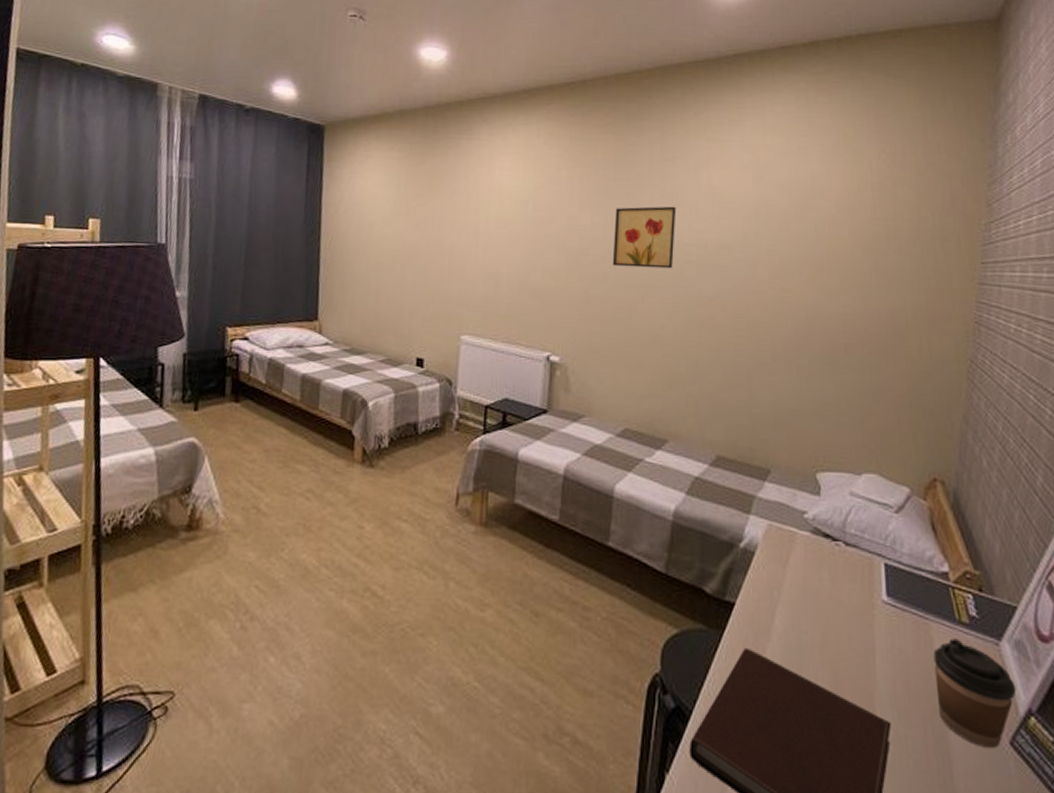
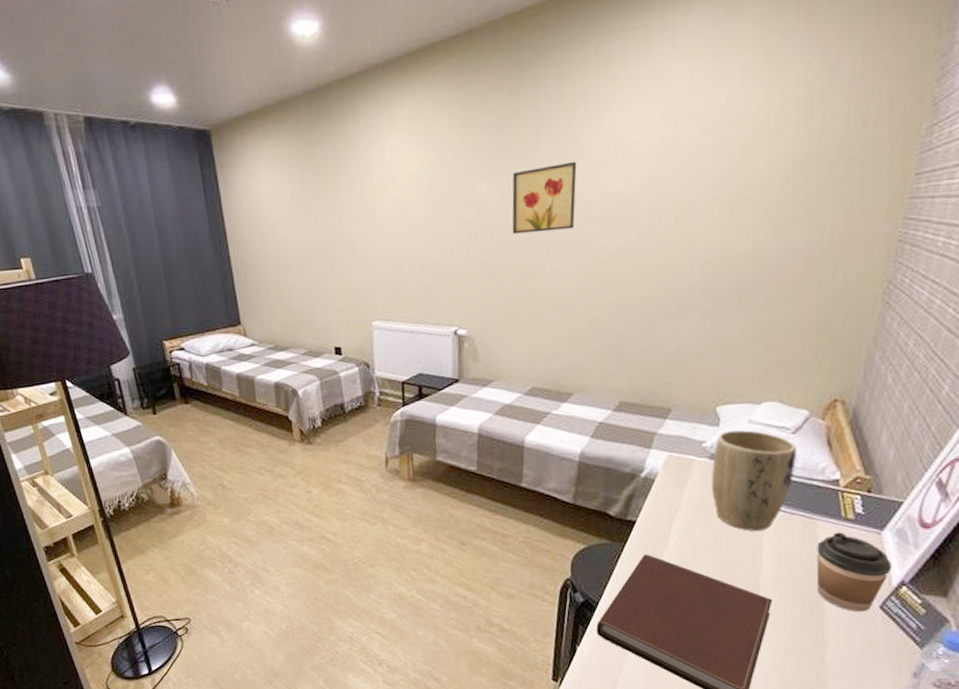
plant pot: none [815,502,902,629] -> present [712,430,796,531]

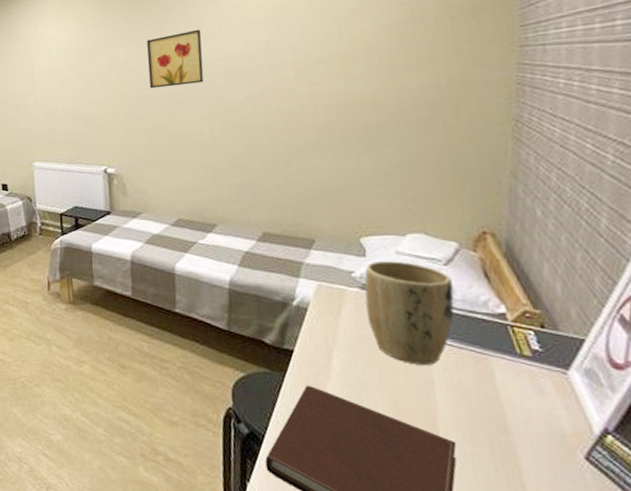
coffee cup: present [816,532,892,611] -> none [495,370,590,462]

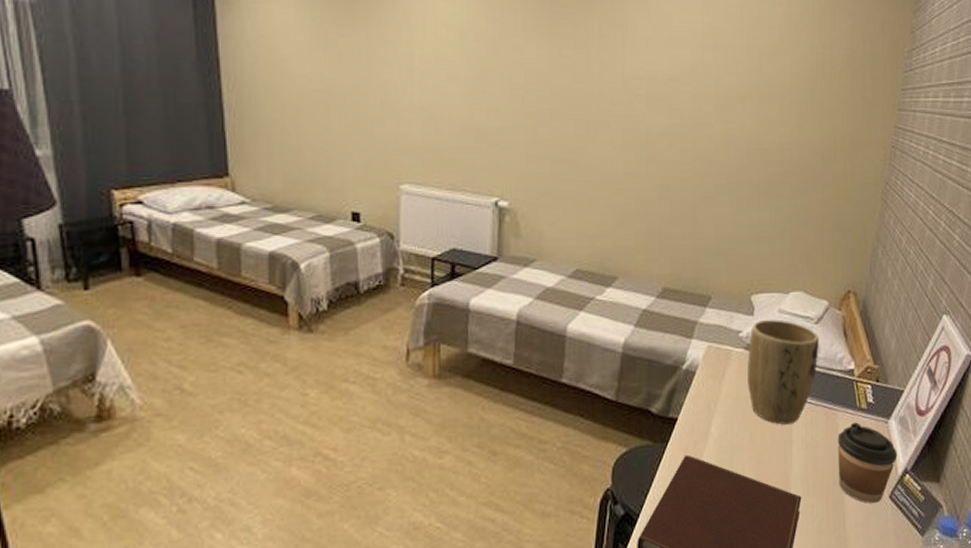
wall art: present [146,29,204,89] -> none [560,35,626,104]
coffee cup: none [495,370,590,462] -> present [838,422,898,503]

